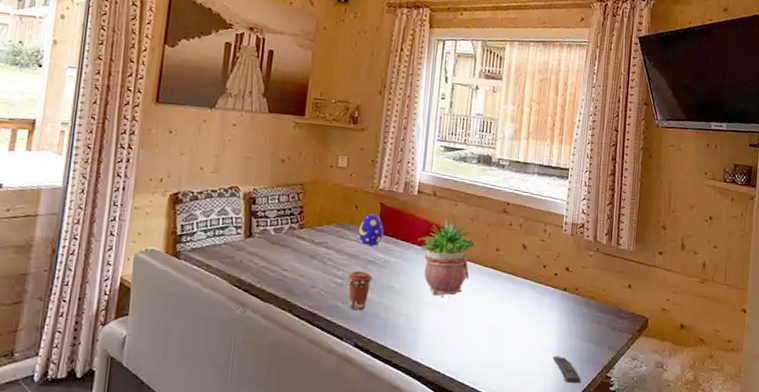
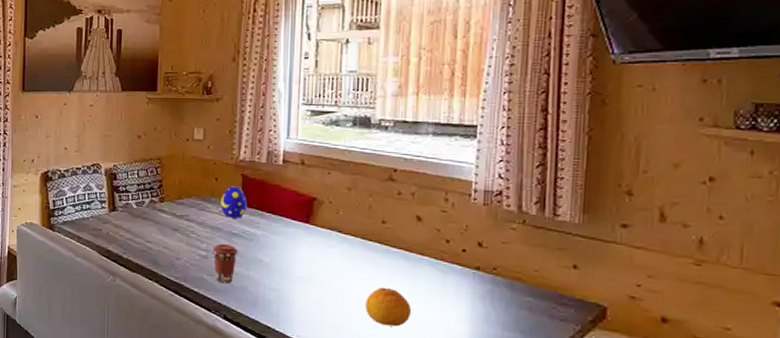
potted plant: present [418,218,478,297] -> none [286,188,359,273]
fruit: none [479,308,516,344] -> present [365,287,412,327]

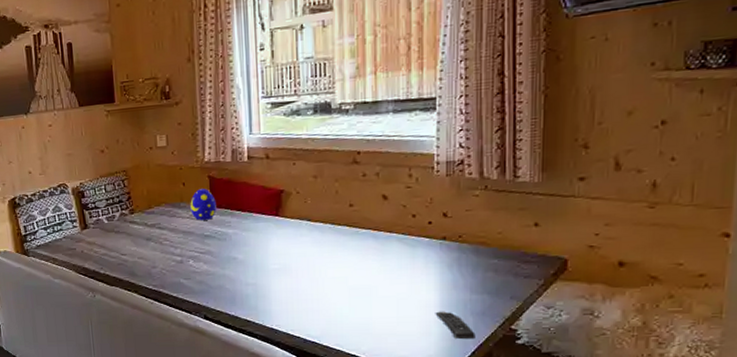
coffee cup: present [212,243,238,284] -> none [187,246,212,285]
fruit: present [365,287,412,327] -> none [339,268,384,305]

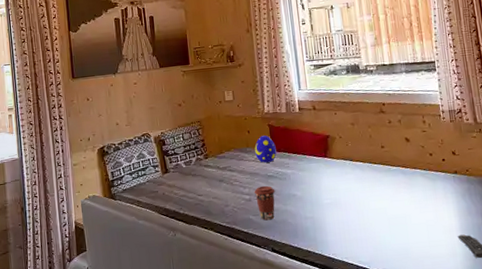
coffee cup: none [187,246,212,285] -> present [254,185,275,221]

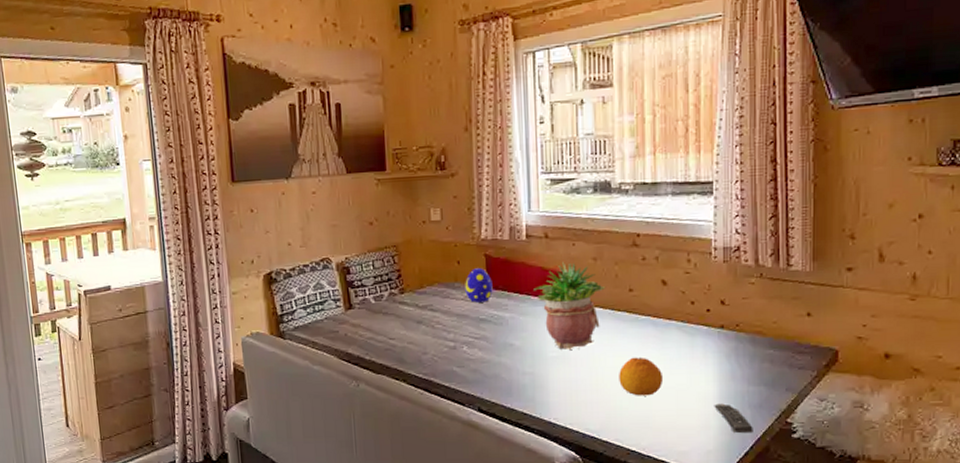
coffee cup: present [254,185,275,221] -> none [460,331,488,374]
potted plant: none [308,127,364,197] -> present [534,261,606,350]
fruit: none [380,199,416,232] -> present [619,357,664,396]

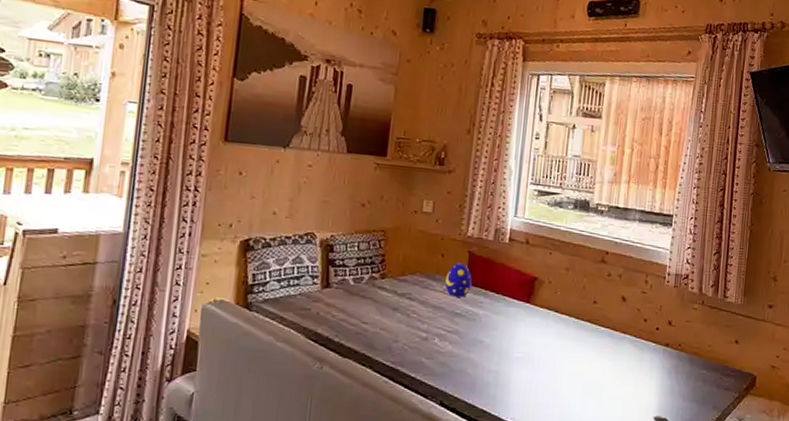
potted plant: present [534,261,606,350] -> none [509,267,574,352]
fruit: present [619,357,664,396] -> none [574,365,614,403]

